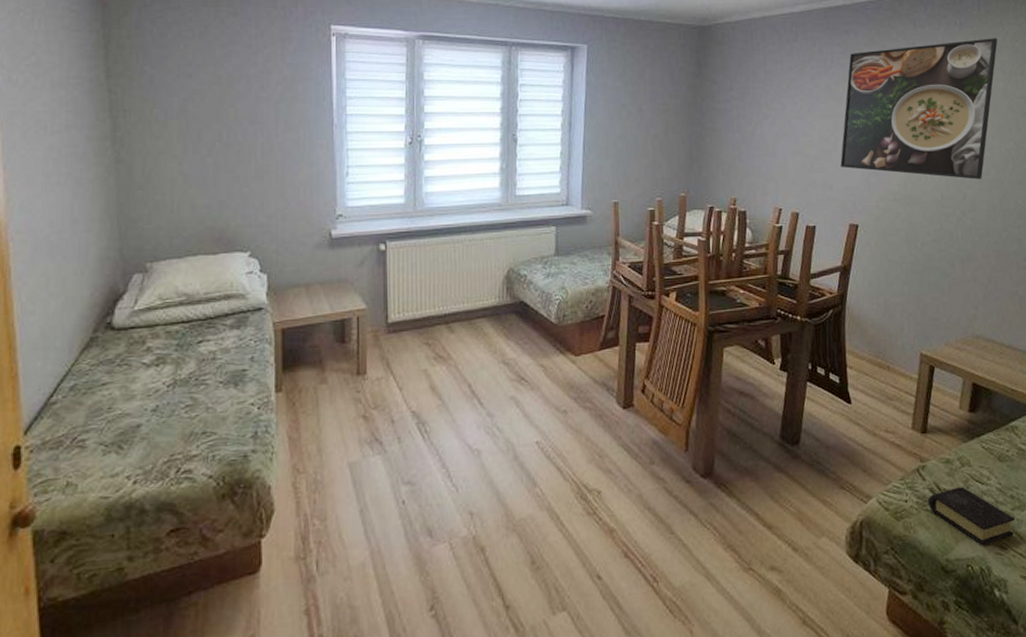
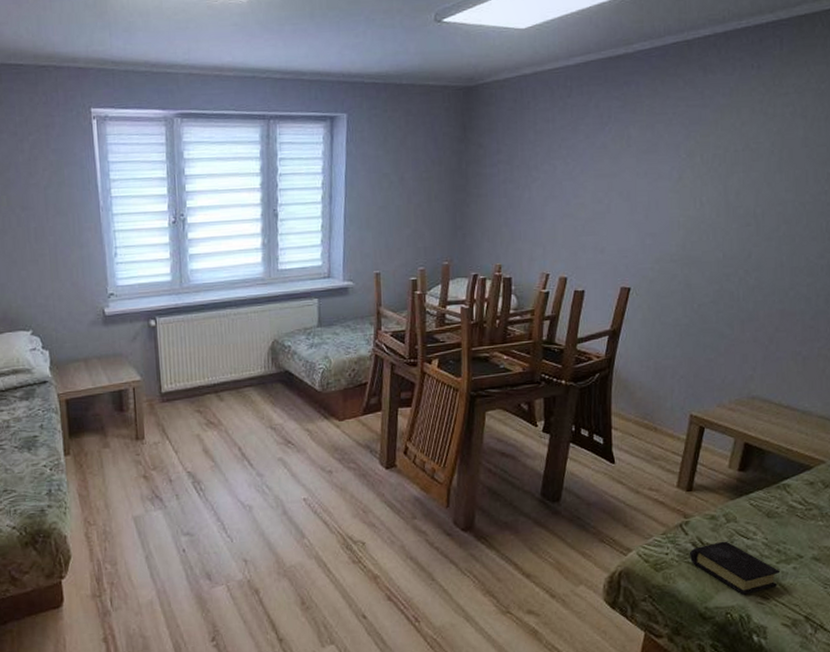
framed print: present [840,38,998,179] -> none [614,80,801,237]

